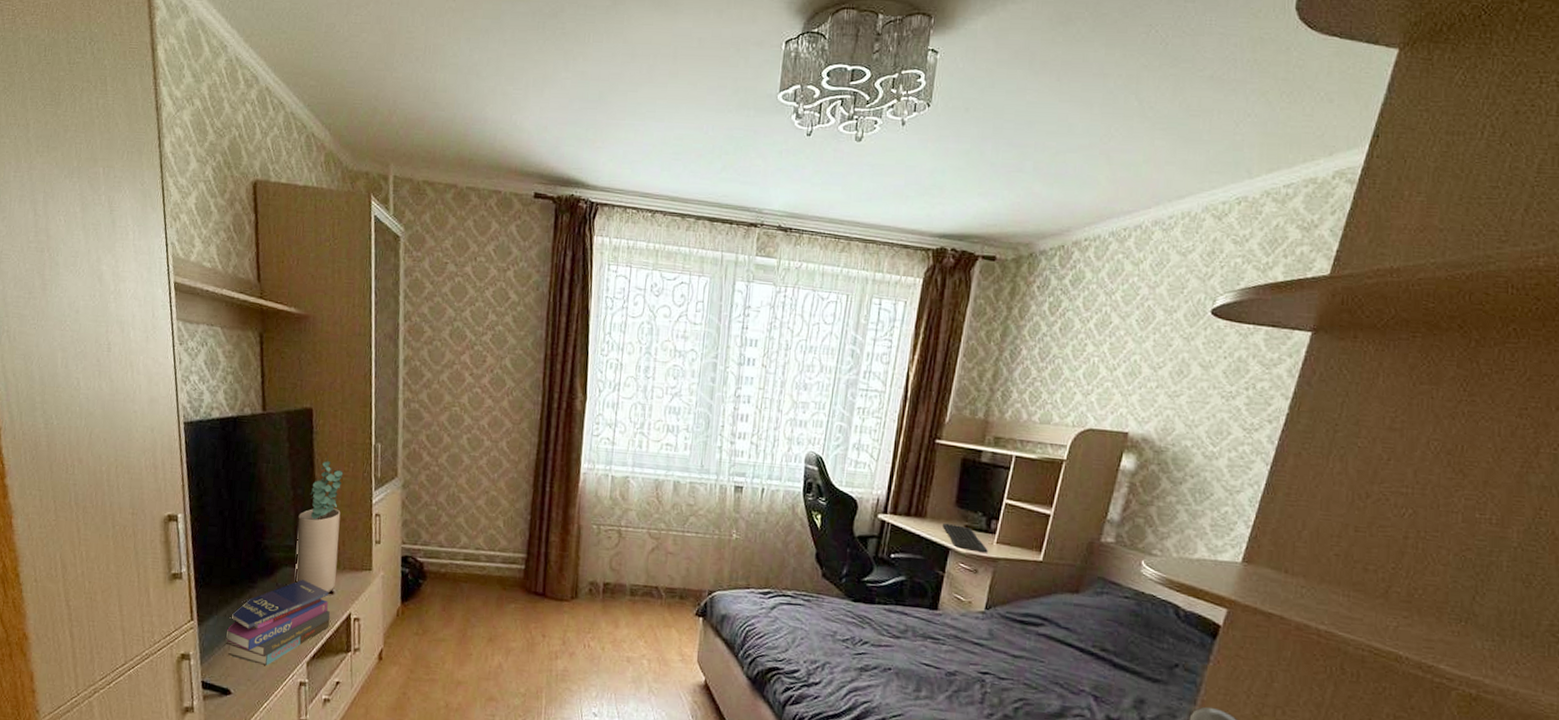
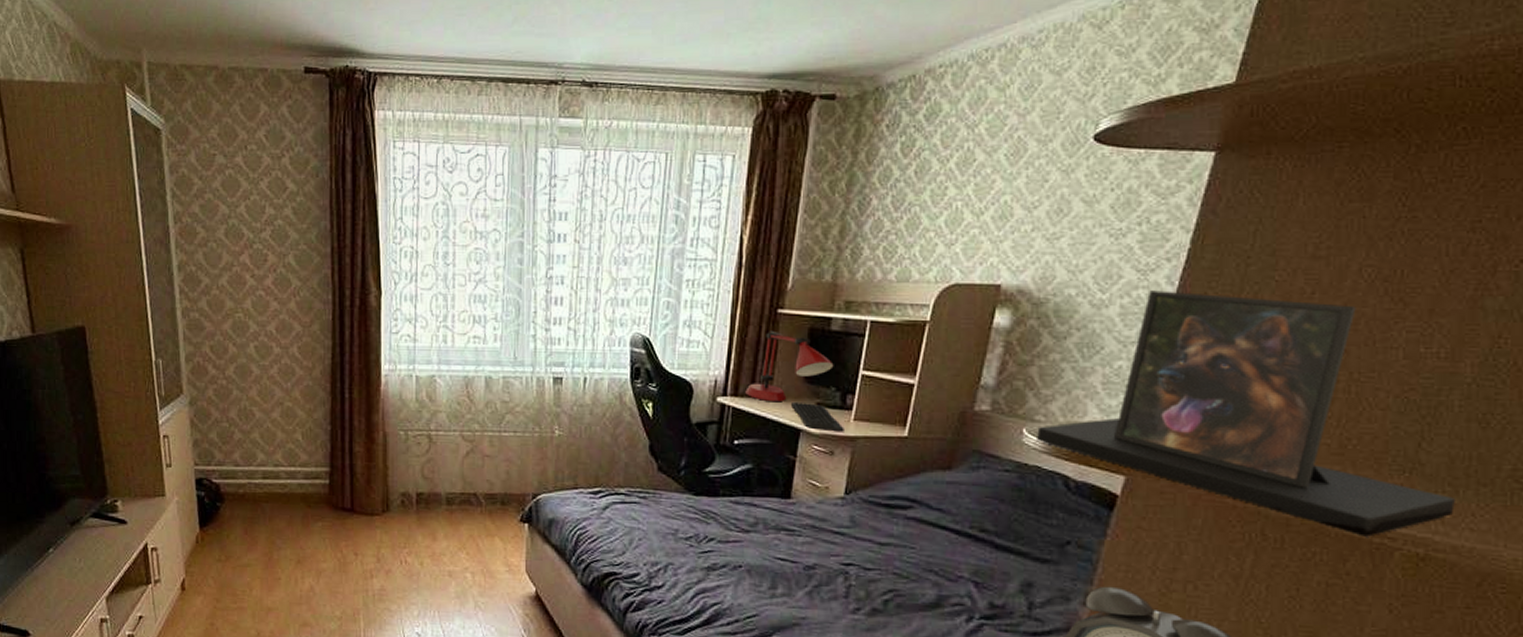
books: present [226,579,331,666] -> none [19,511,126,605]
vase: present [295,455,344,594] -> none [81,375,129,524]
desk lamp: none [903,458,982,523] -> present [745,330,834,402]
photo frame: none [1153,447,1502,676] -> present [1037,290,1455,537]

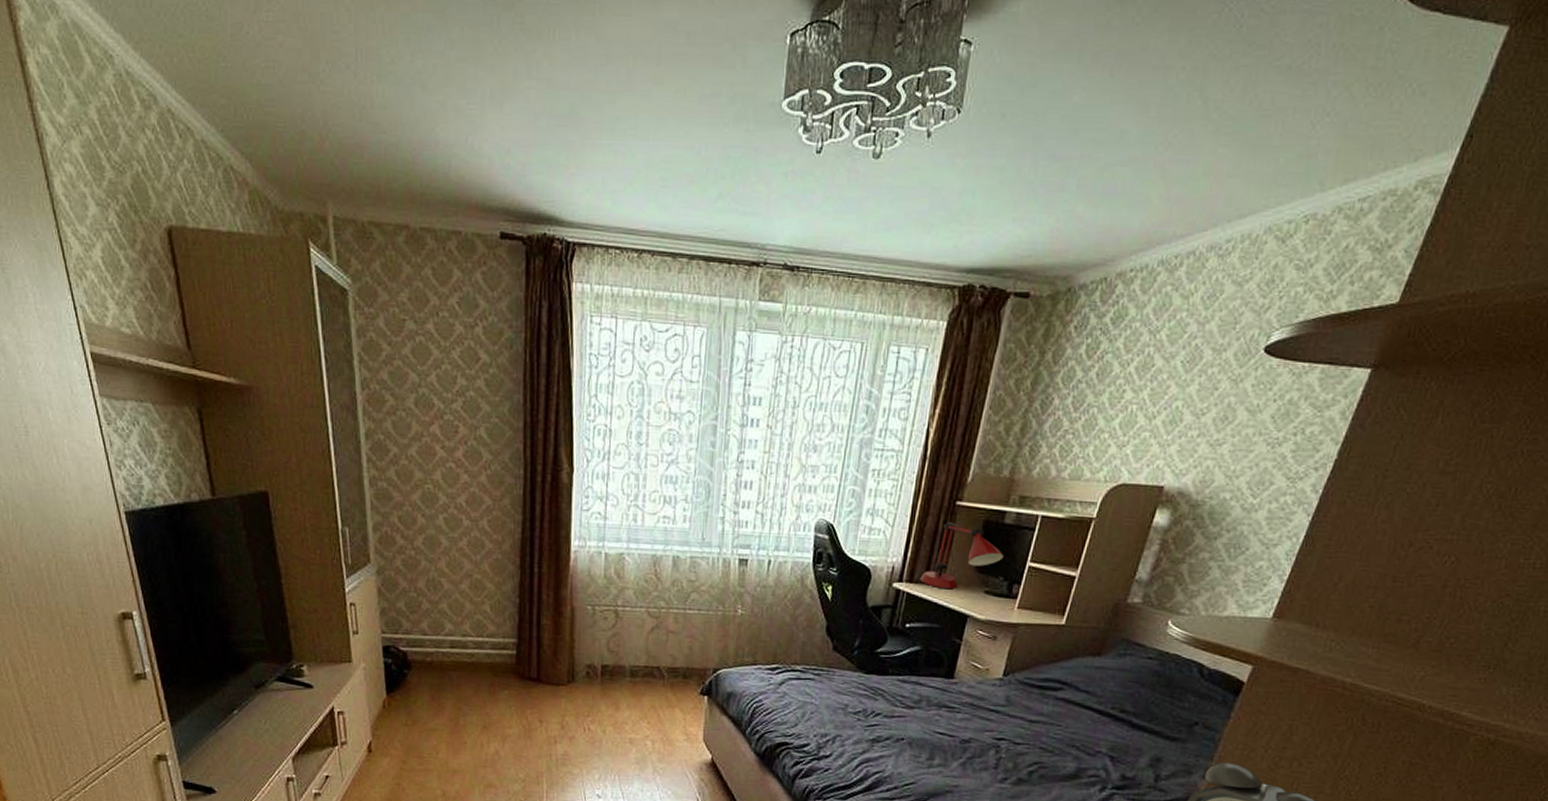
computer keyboard: present [791,401,844,432] -> none [961,589,1008,619]
photo frame: present [1037,290,1455,537] -> none [1180,497,1527,723]

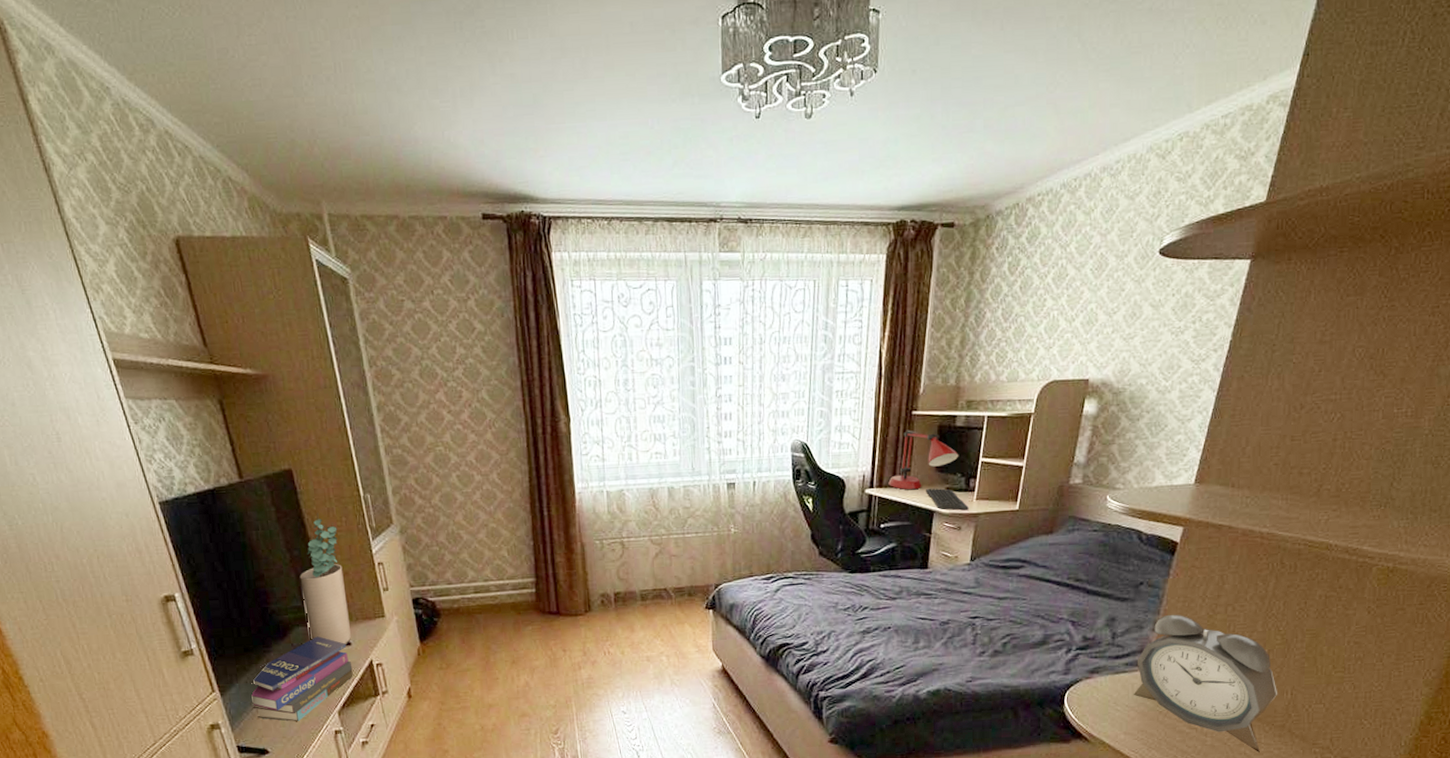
books: none [203,674,312,764] -> present [251,636,354,722]
vase: none [265,542,315,688] -> present [300,513,352,645]
computer keyboard: none [961,589,1008,619] -> present [926,488,969,511]

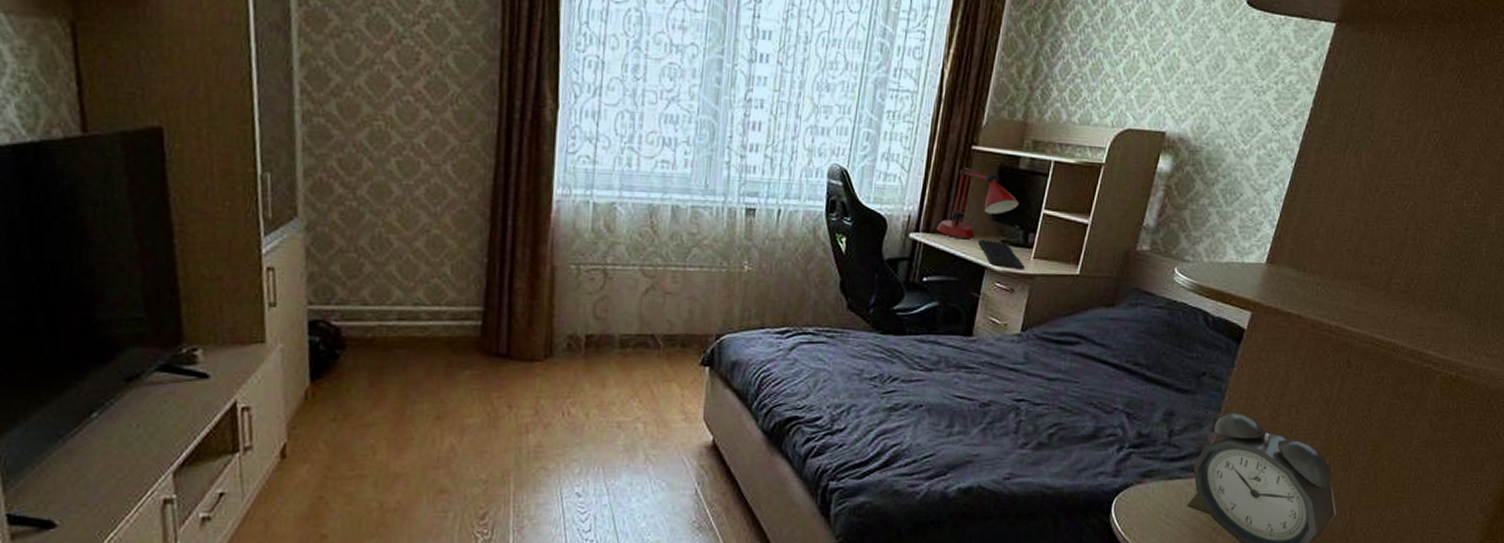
books: present [251,636,354,722] -> none [43,362,206,484]
vase: present [300,513,352,645] -> none [147,191,216,378]

